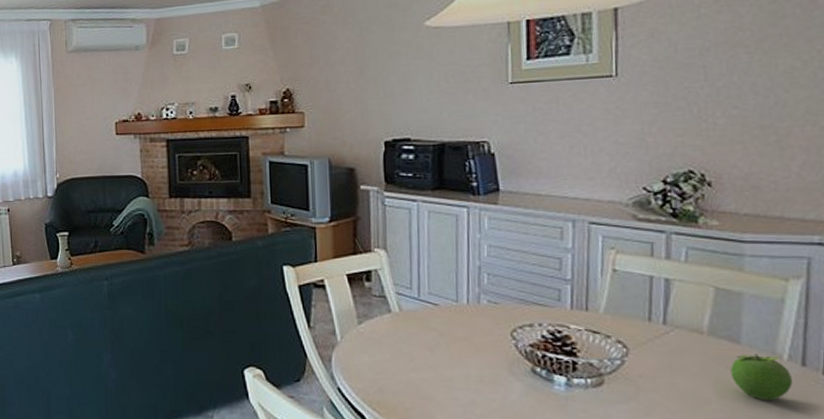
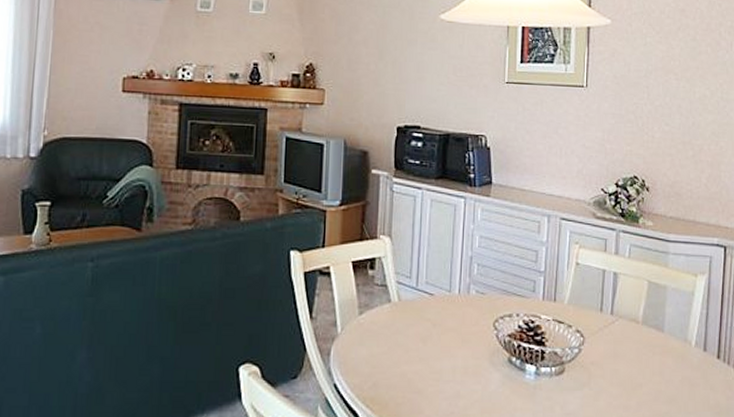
fruit: present [730,353,794,401] -> none [656,341,698,384]

